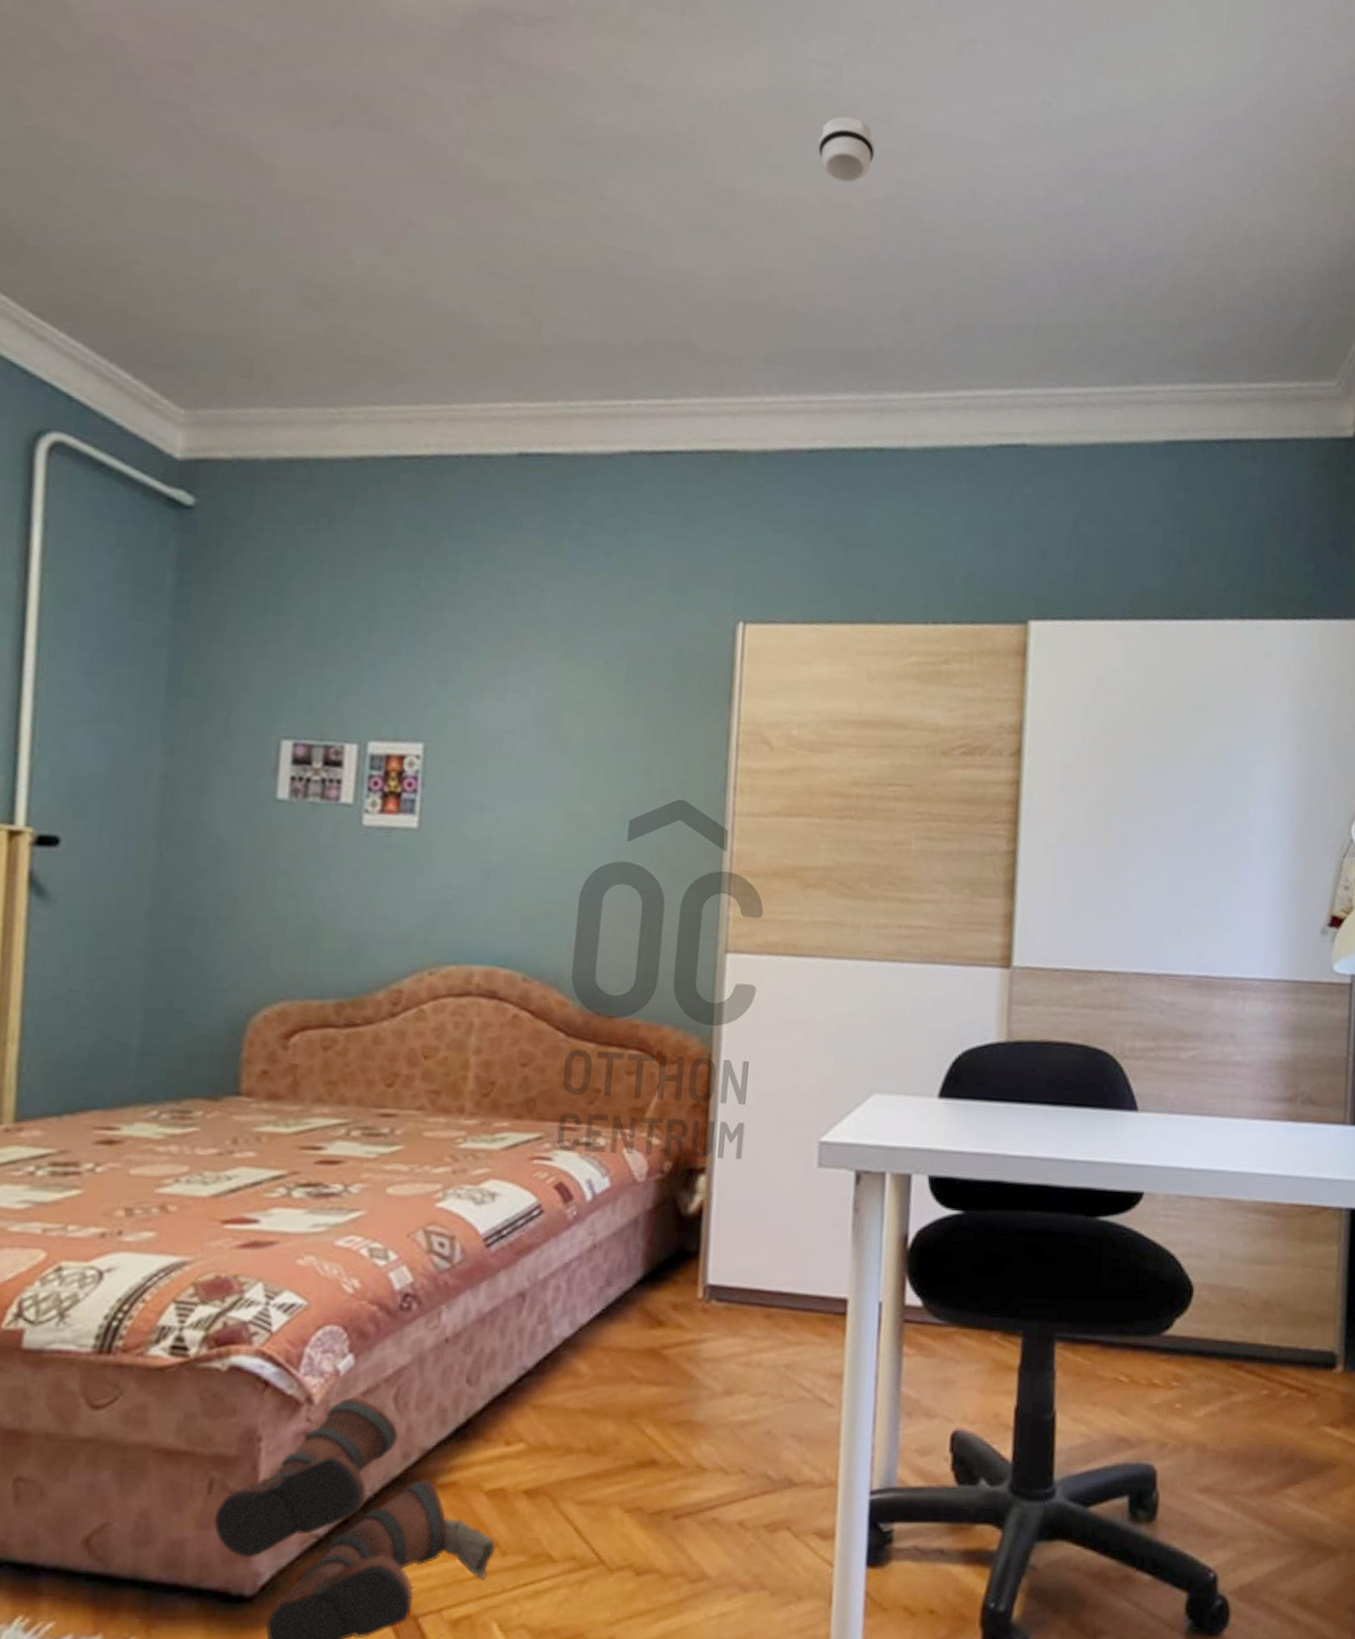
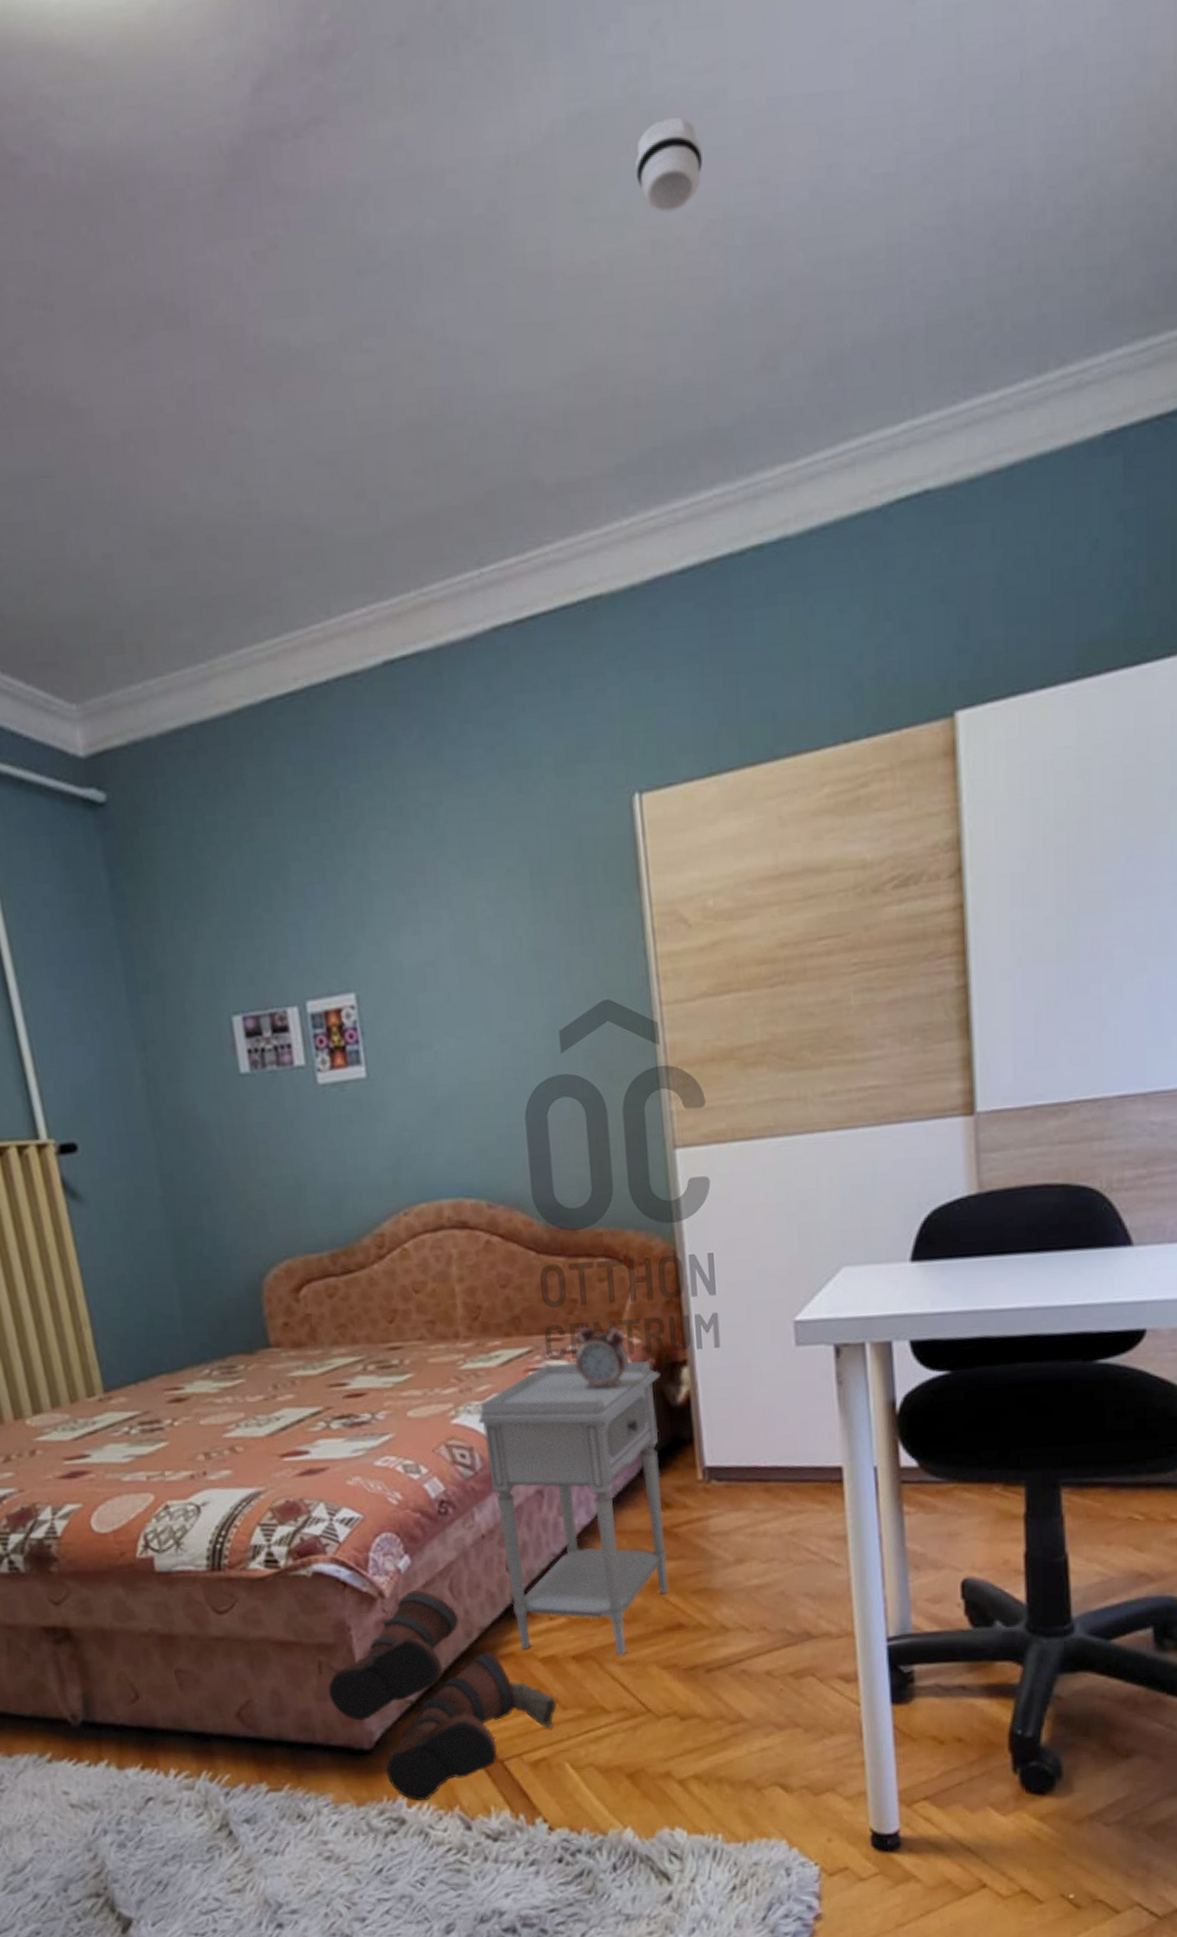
nightstand: none [465,1153,675,1493] -> present [477,1361,669,1655]
alarm clock: none [587,1112,646,1189] -> present [575,1318,628,1389]

